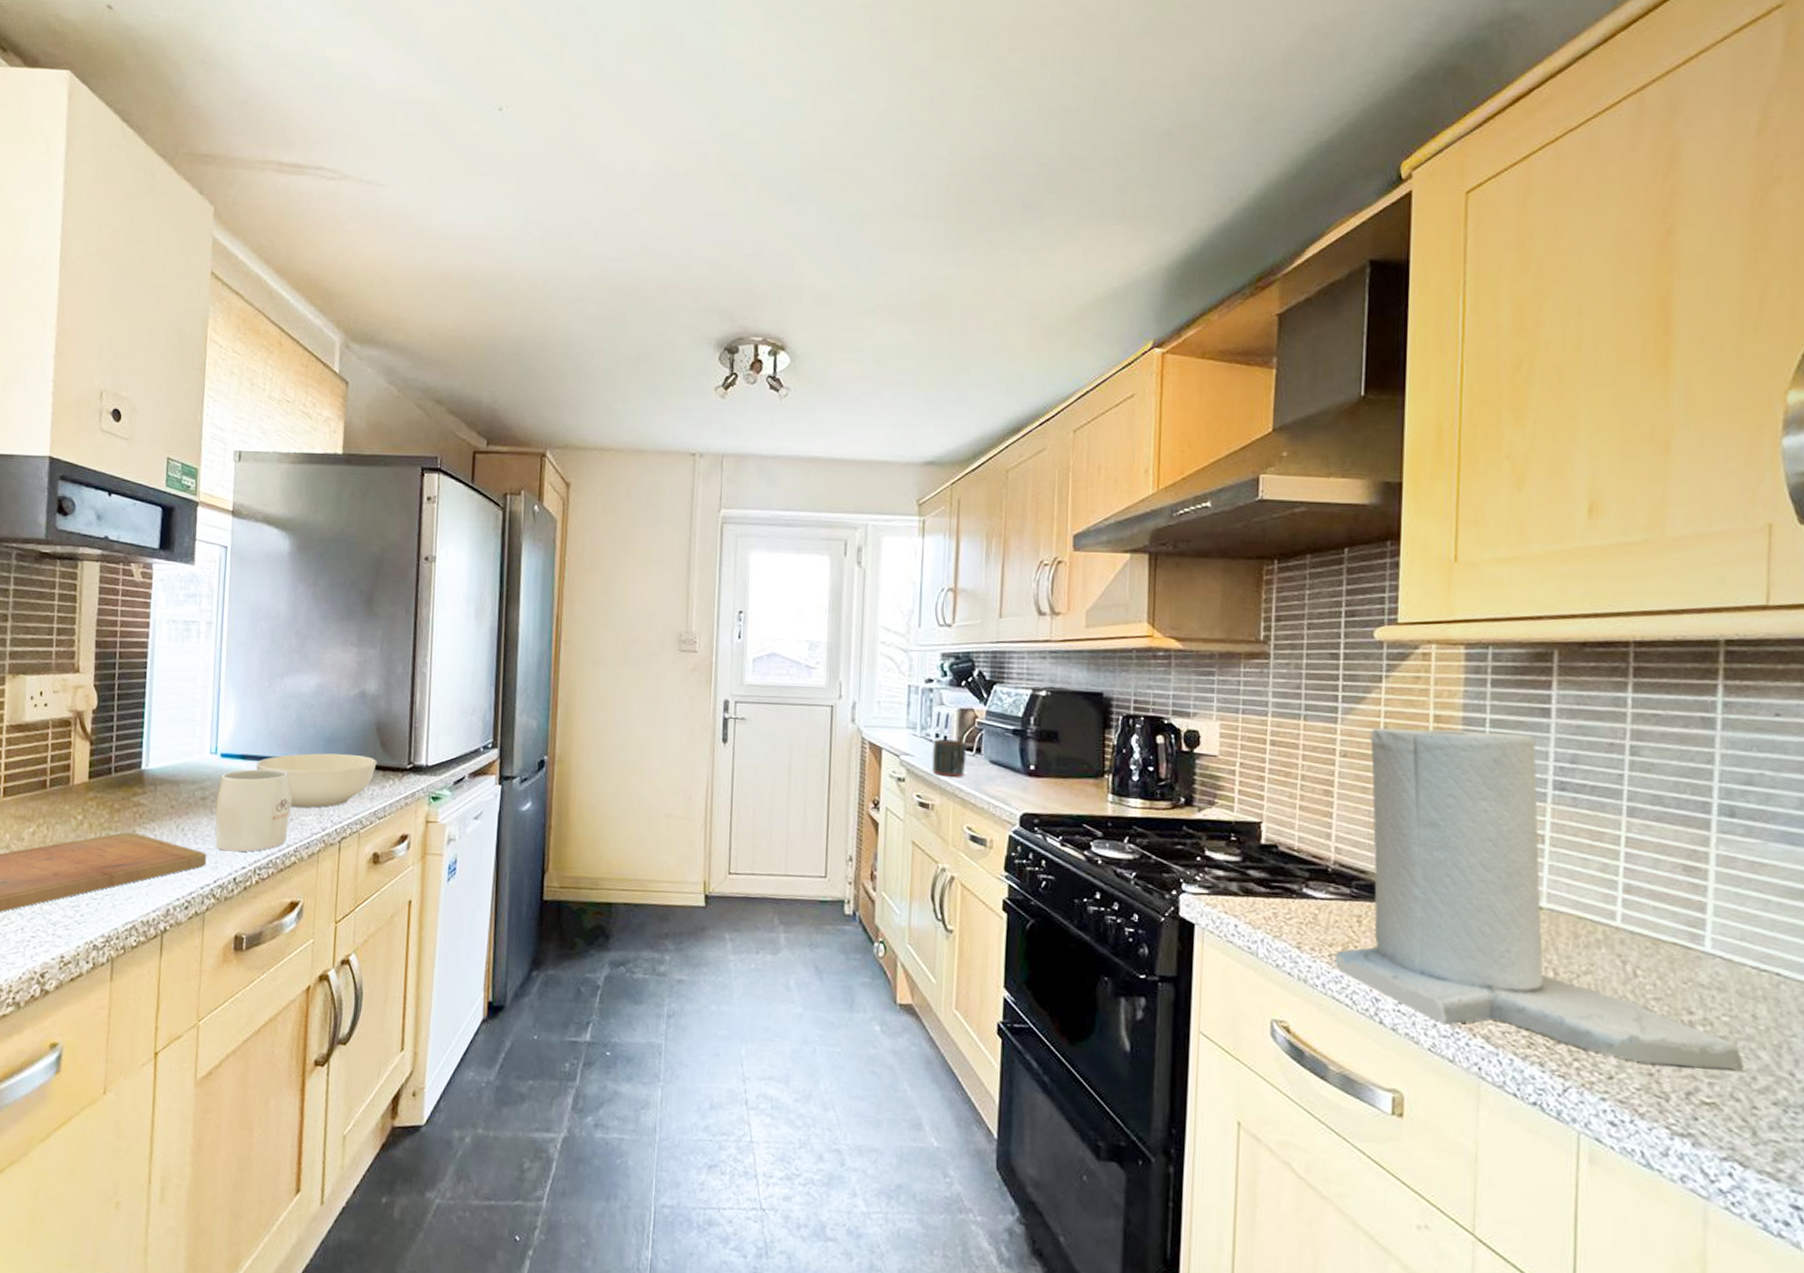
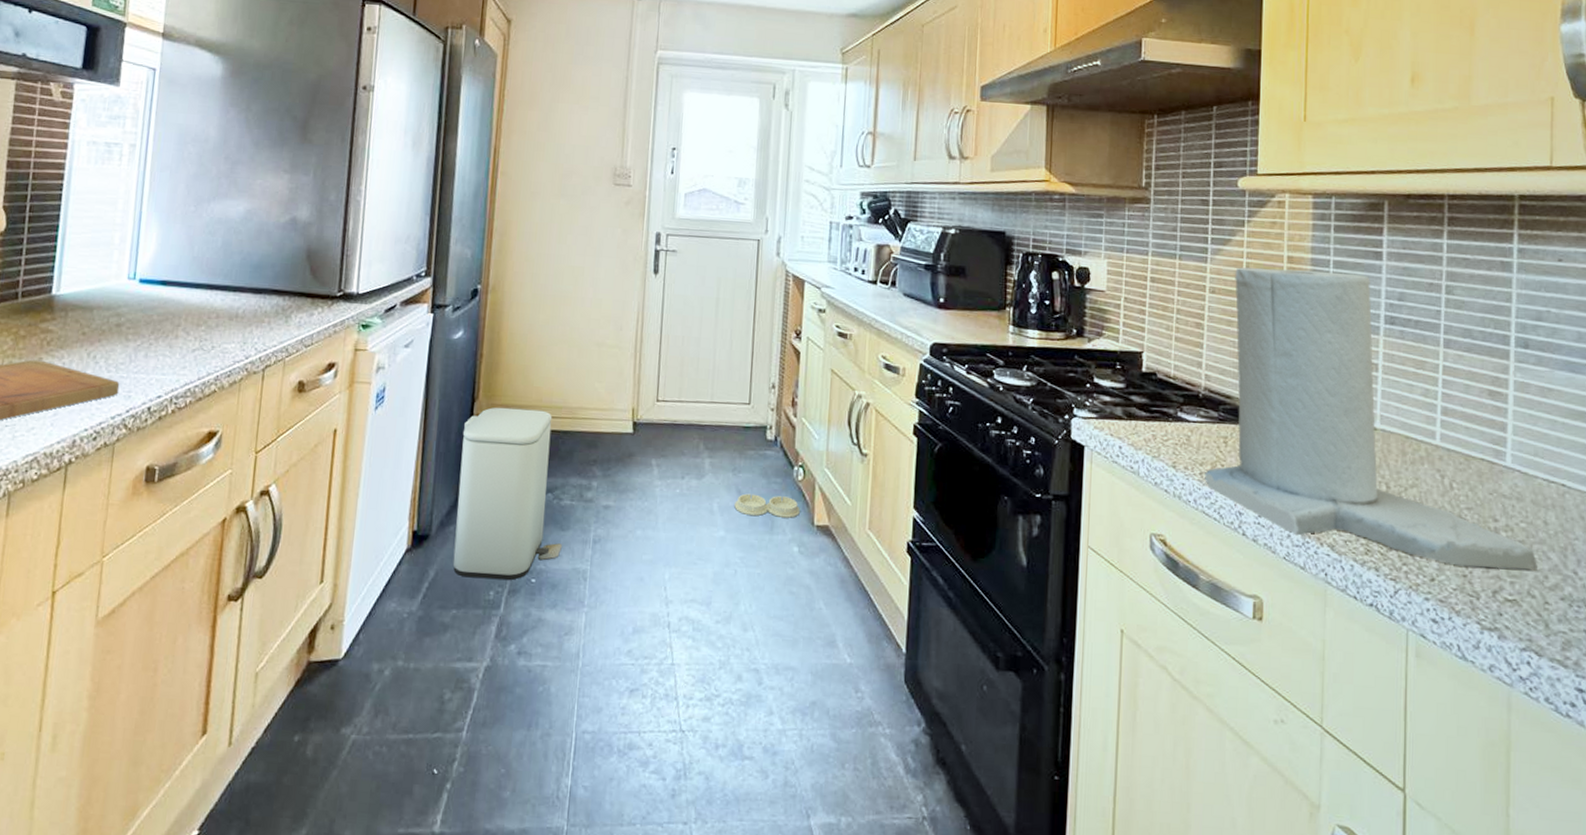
mug: present [215,769,293,853] -> none [129,295,216,381]
bowl: present [256,753,377,808] -> none [177,279,306,336]
pedal bin: none [528,879,637,1053] -> present [453,407,563,580]
pet bowl: none [812,969,881,996] -> present [734,493,800,518]
mug: present [932,738,967,777] -> none [850,272,883,309]

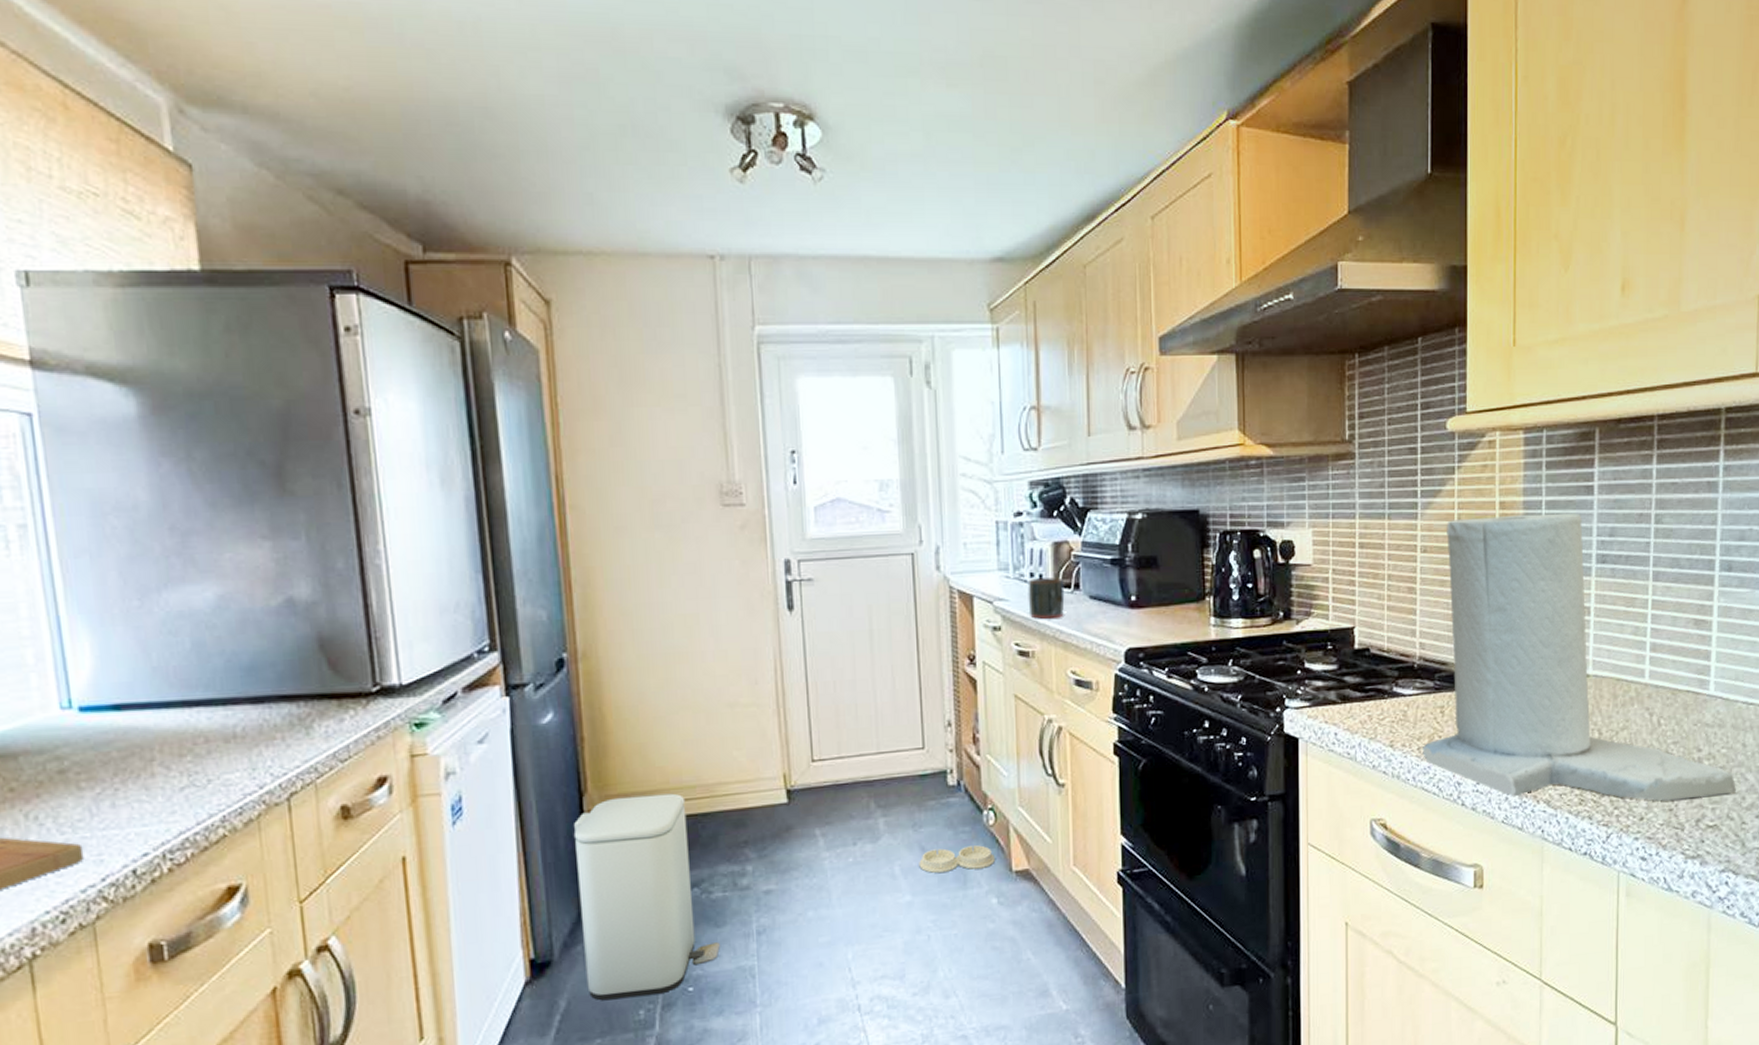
mug: none [850,272,883,309] -> present [1028,577,1065,619]

